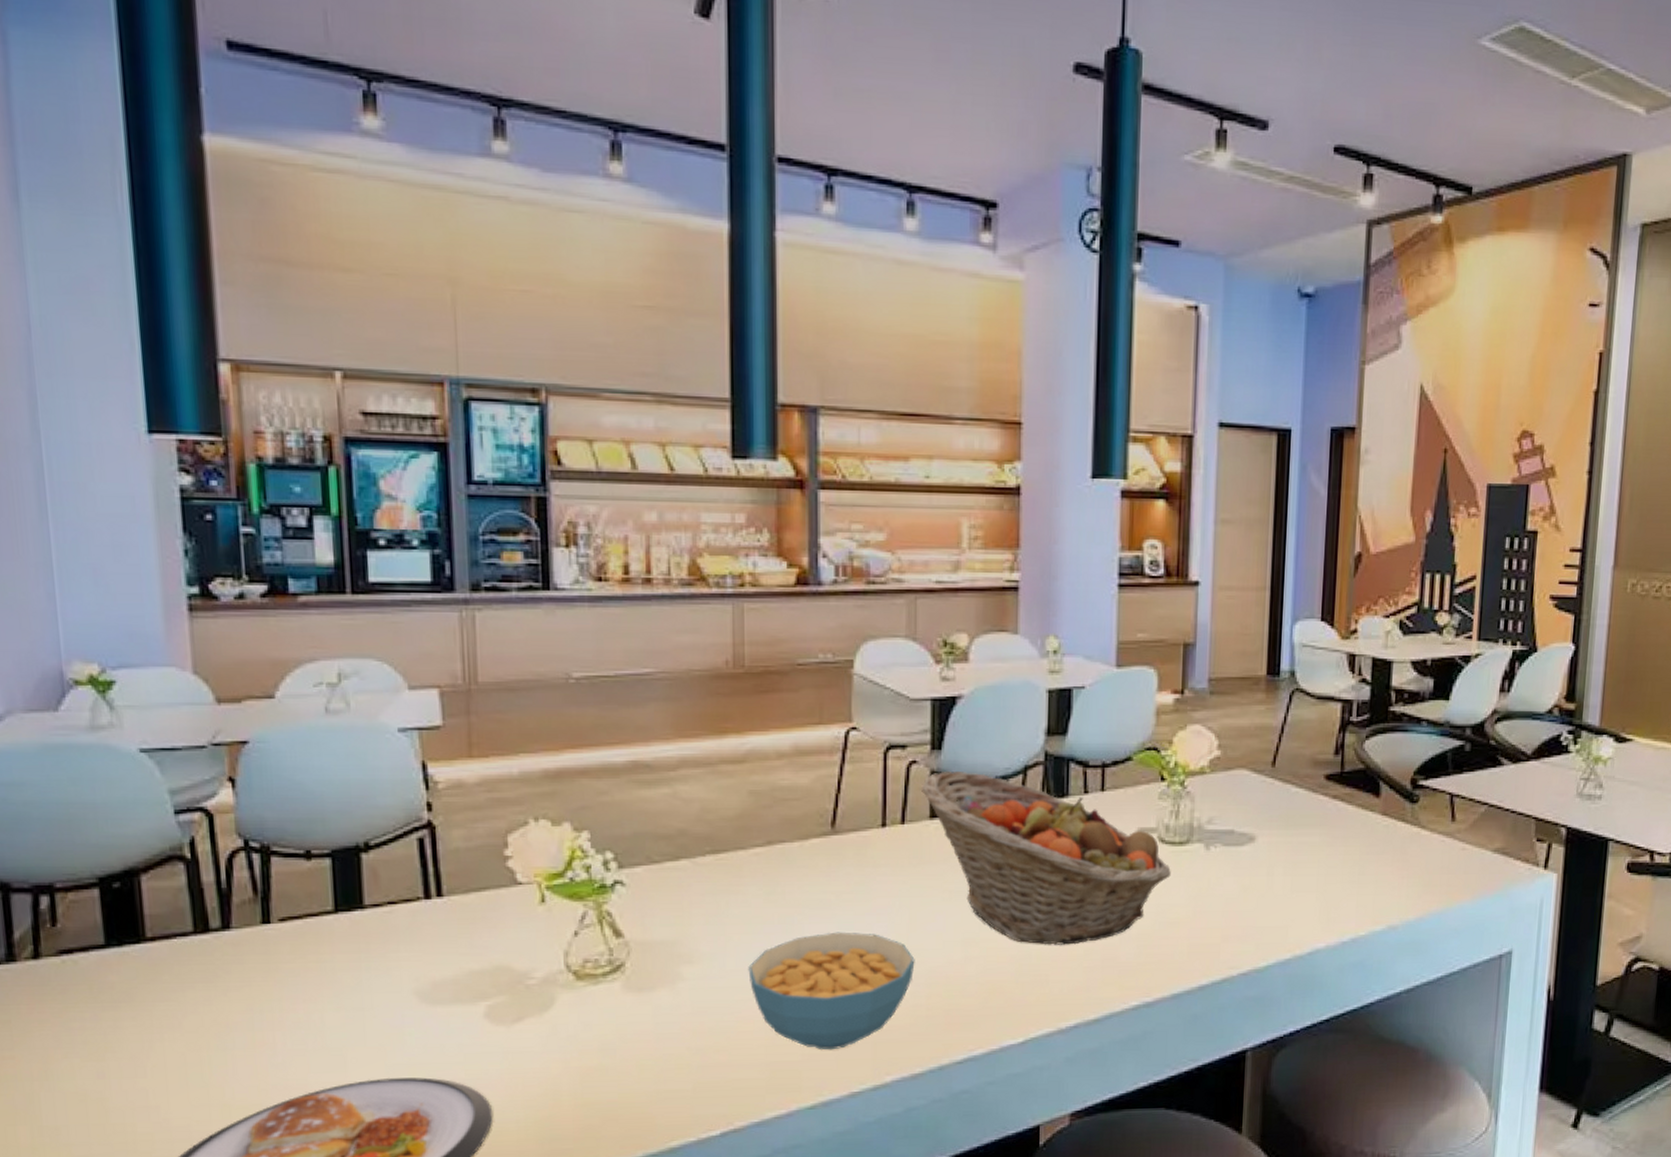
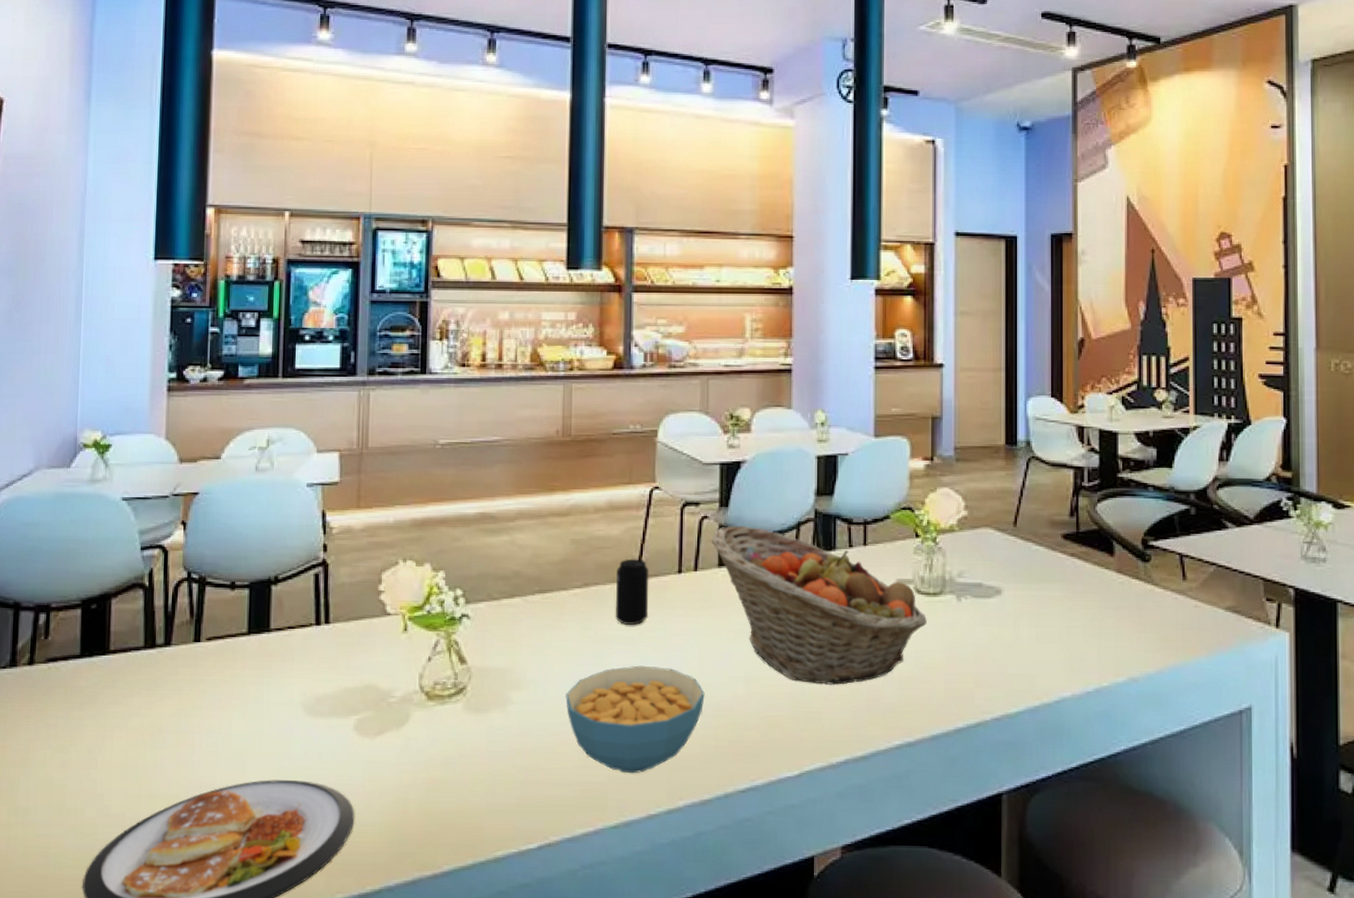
beverage can: none [805,811,847,888] -> present [615,558,649,626]

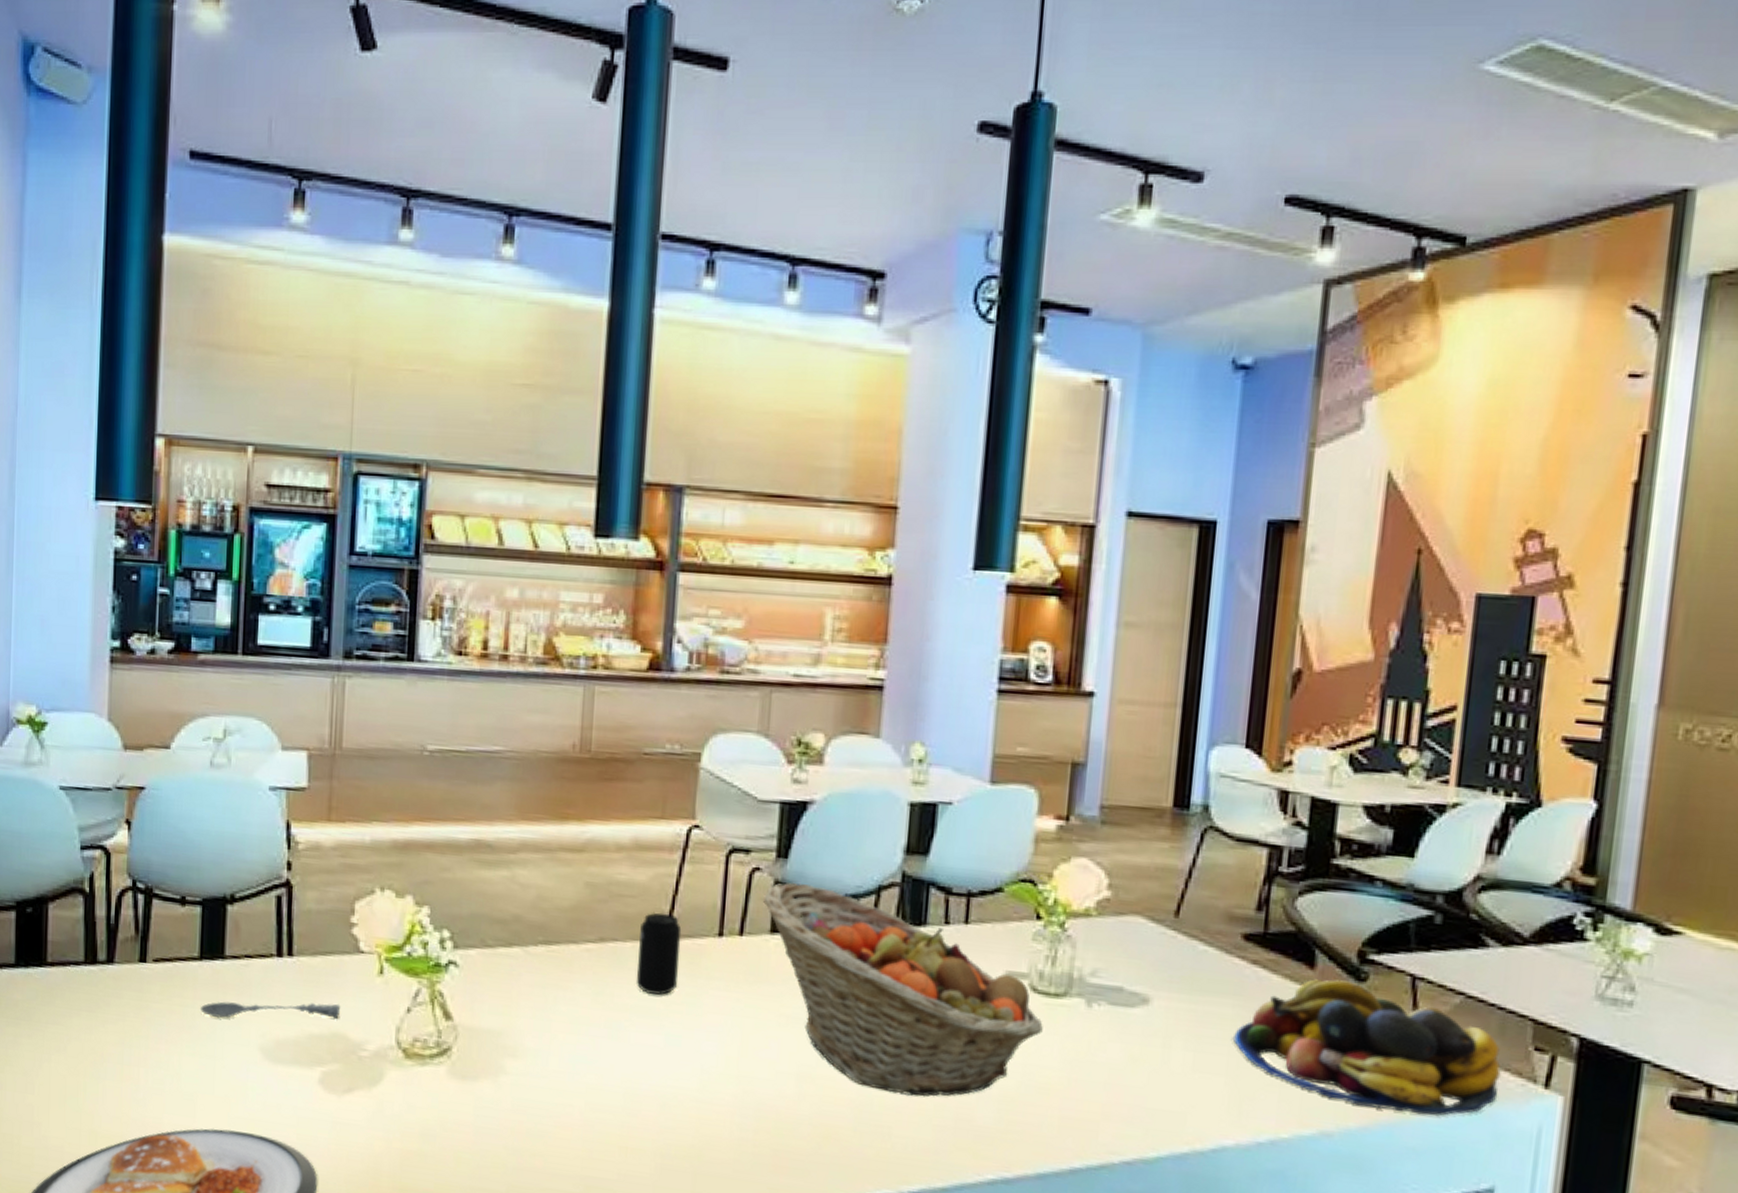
soupspoon: none [248,660,372,684] -> present [200,1001,341,1019]
cereal bowl: present [566,665,705,774] -> none [570,1044,744,1175]
fruit bowl: none [1063,562,1246,657] -> present [1233,979,1501,1117]

